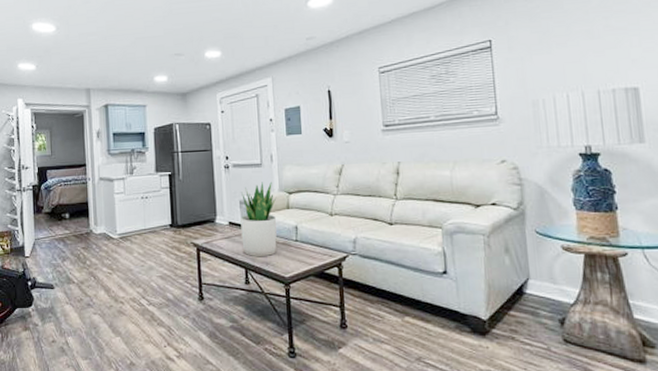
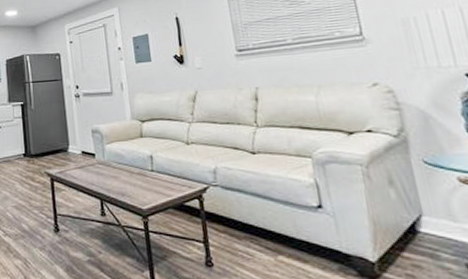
planter: present [240,181,277,257] -> none [93,110,132,188]

